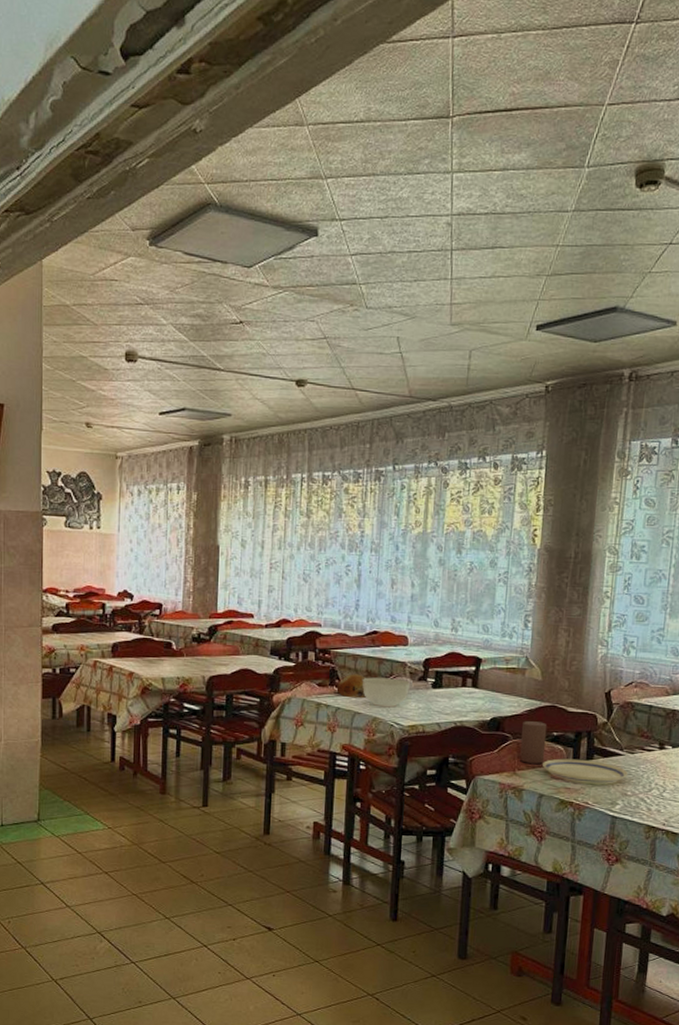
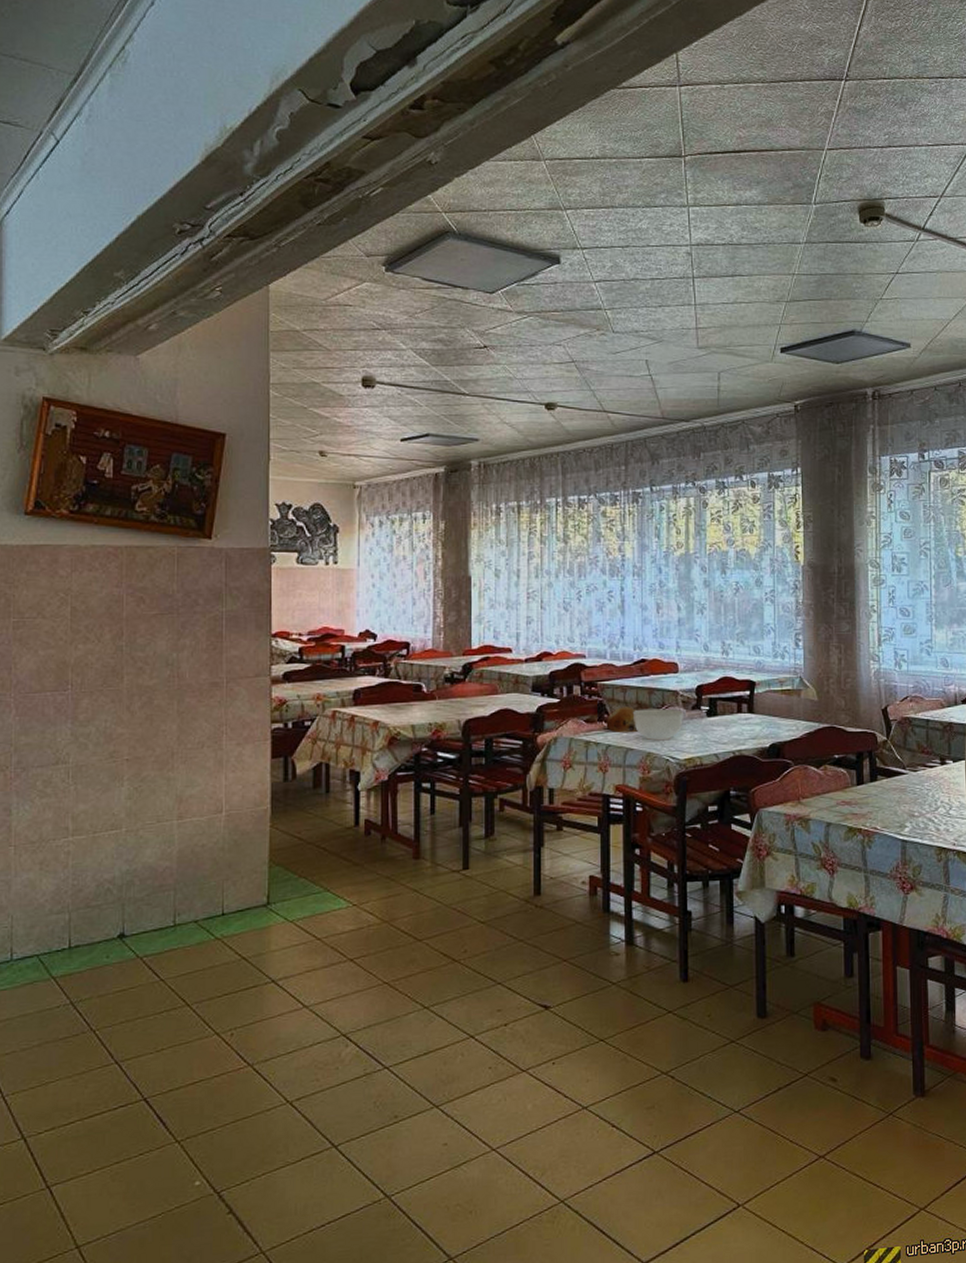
cup: present [520,721,548,764] -> none [803,745,828,790]
plate: present [541,758,628,785] -> none [826,781,913,808]

